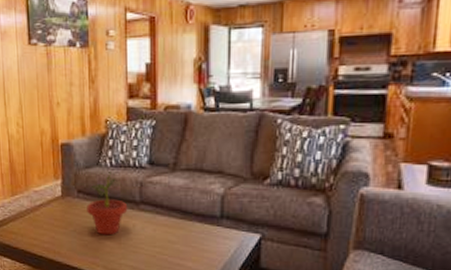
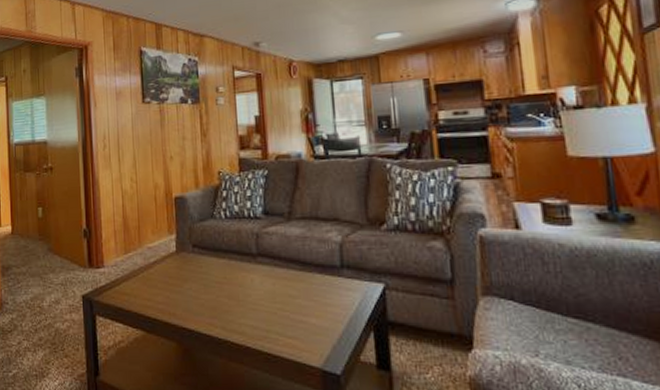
potted plant: present [87,170,128,236] -> none [202,222,245,292]

